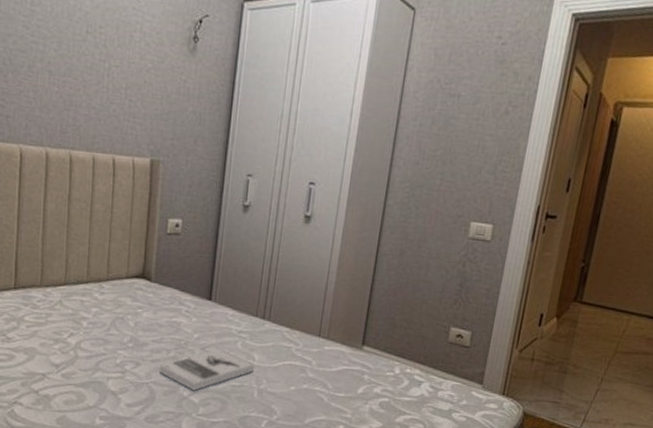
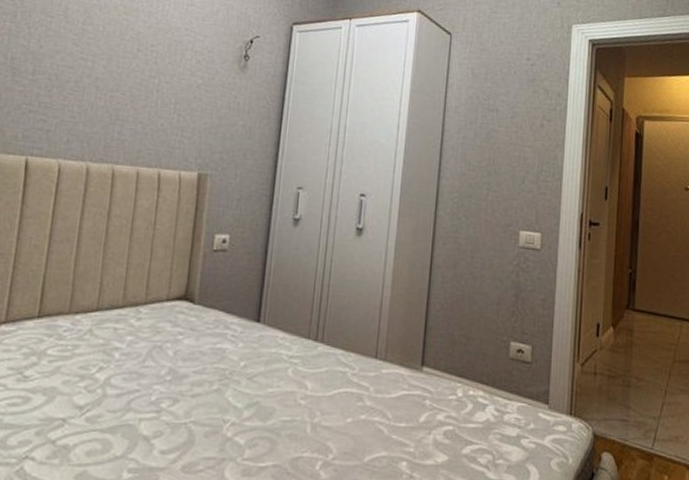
book: present [159,349,255,391] -> none [199,378,308,430]

